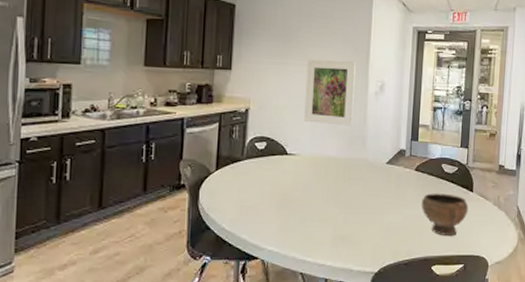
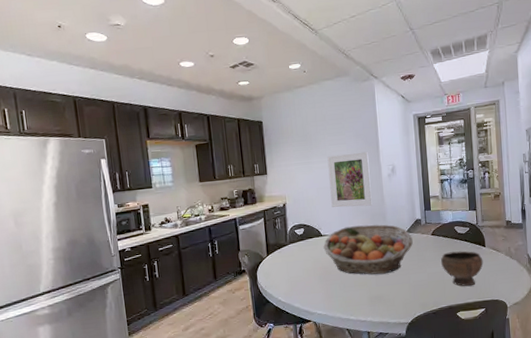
fruit basket: none [287,147,393,210] -> present [323,224,413,275]

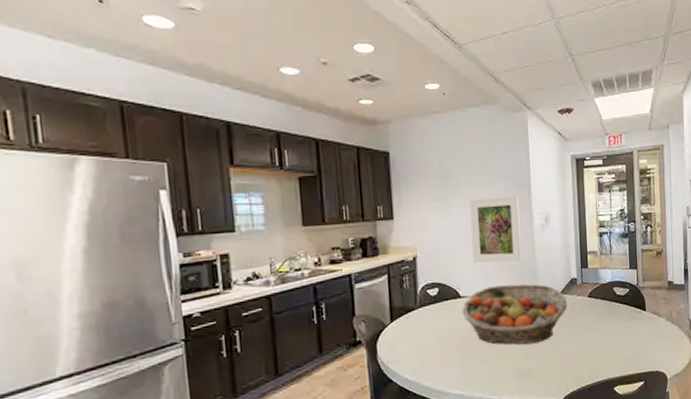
bowl: present [441,251,483,287] -> none [598,315,643,357]

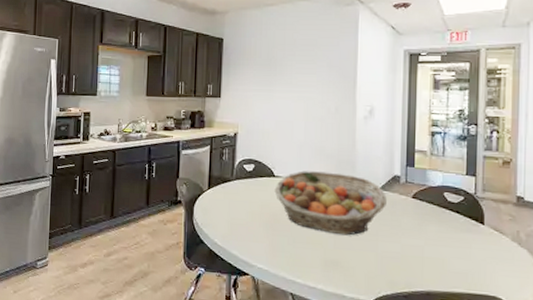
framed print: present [469,196,522,263] -> none [290,85,342,150]

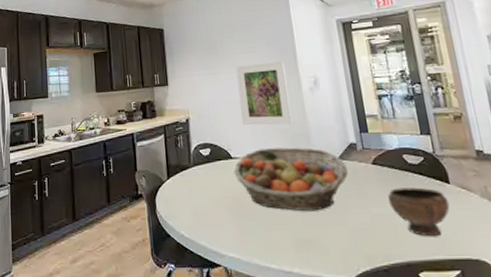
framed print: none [290,85,342,150] -> present [235,61,292,125]
bowl: none [422,223,480,272] -> present [388,187,450,237]

